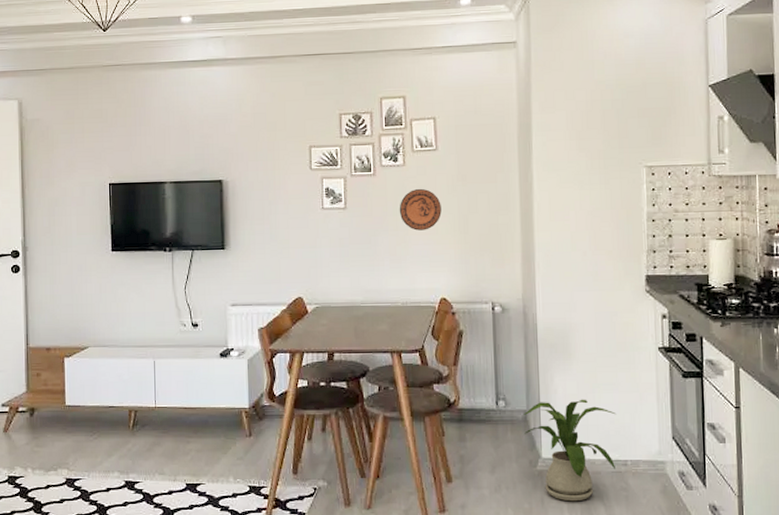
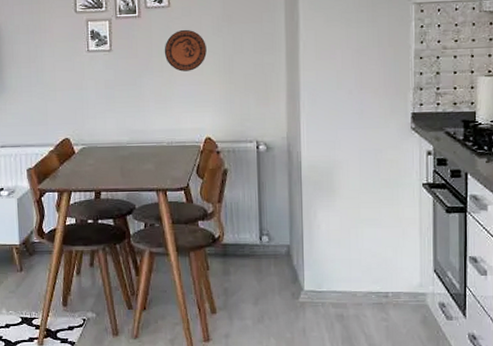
house plant: present [524,399,617,502] -> none [287,234,379,331]

